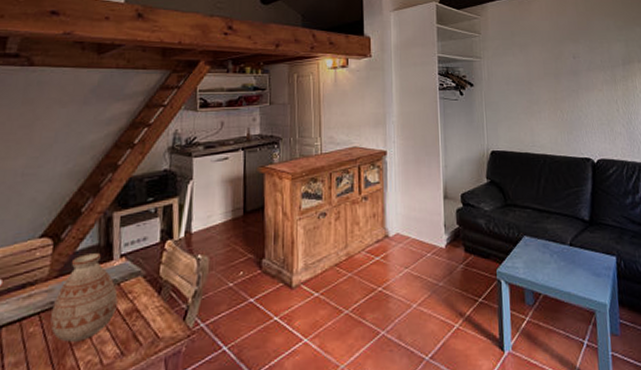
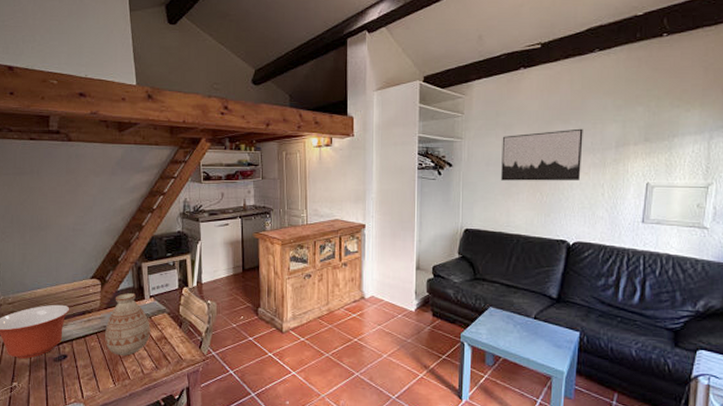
wall art: none [519,47,596,99] -> present [501,128,583,181]

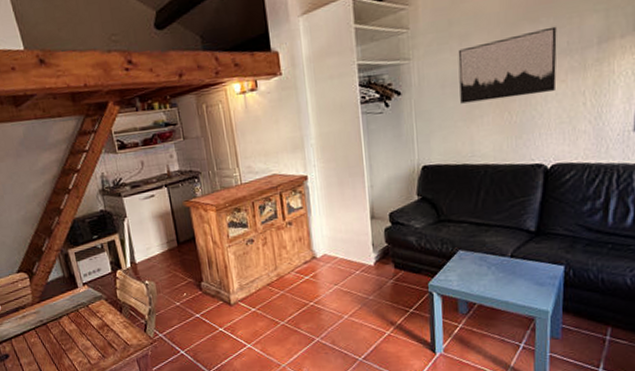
vase: present [105,293,150,356] -> none [42,283,91,349]

